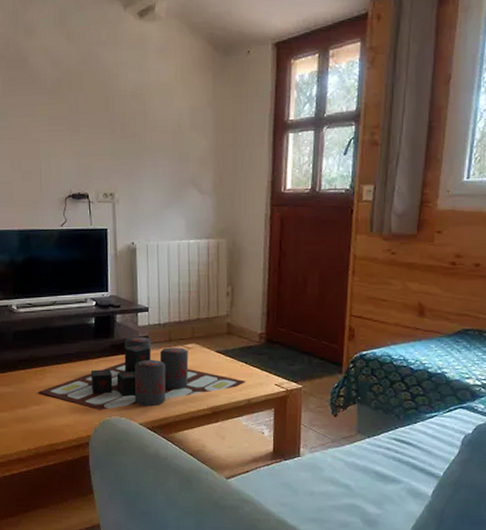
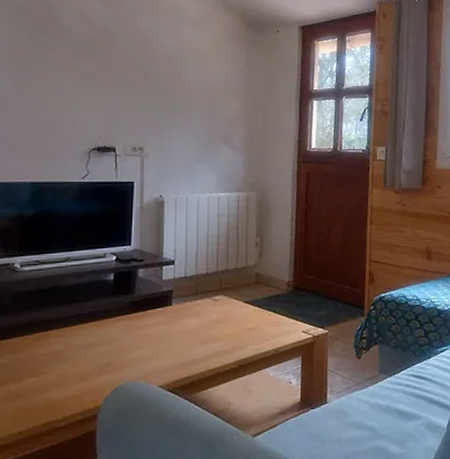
board game: present [38,336,246,410] -> none [39,290,274,376]

